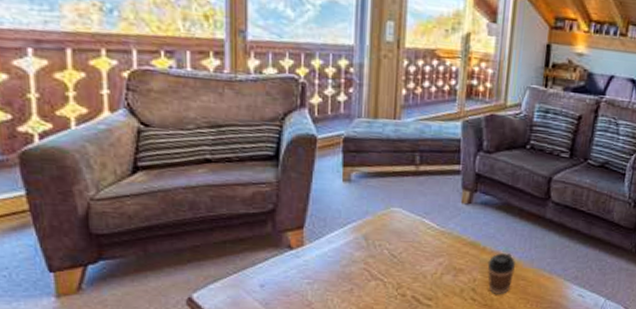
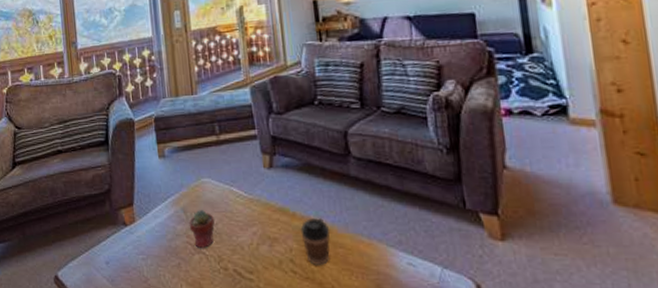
potted succulent: none [369,238,399,275] -> present [188,210,215,248]

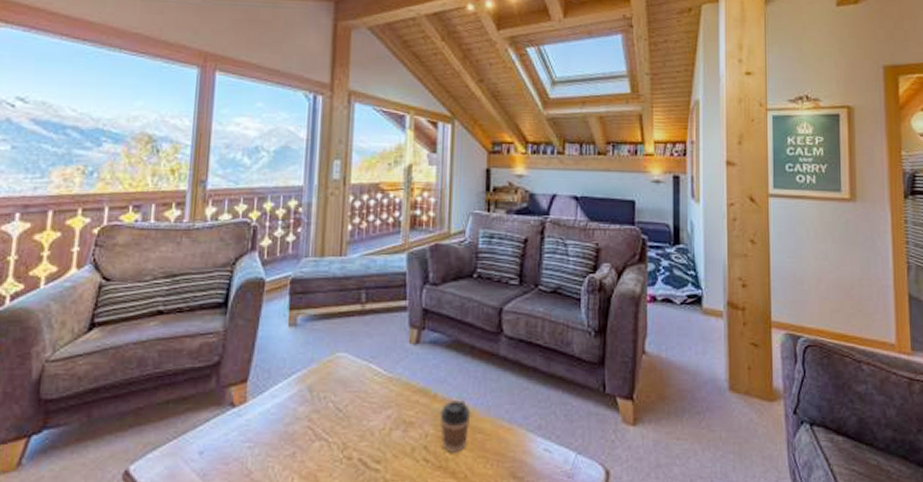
potted succulent: present [188,210,215,248] -> none [313,389,345,434]

